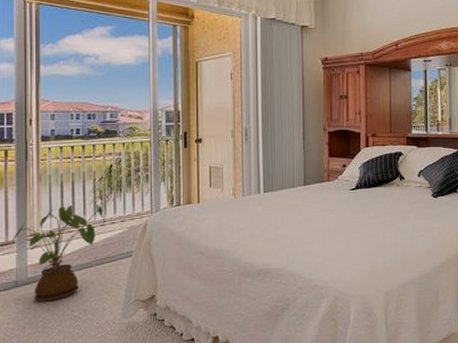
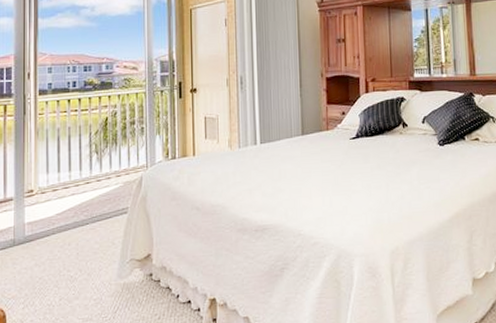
house plant: present [12,203,106,302] -> none [10,158,102,262]

